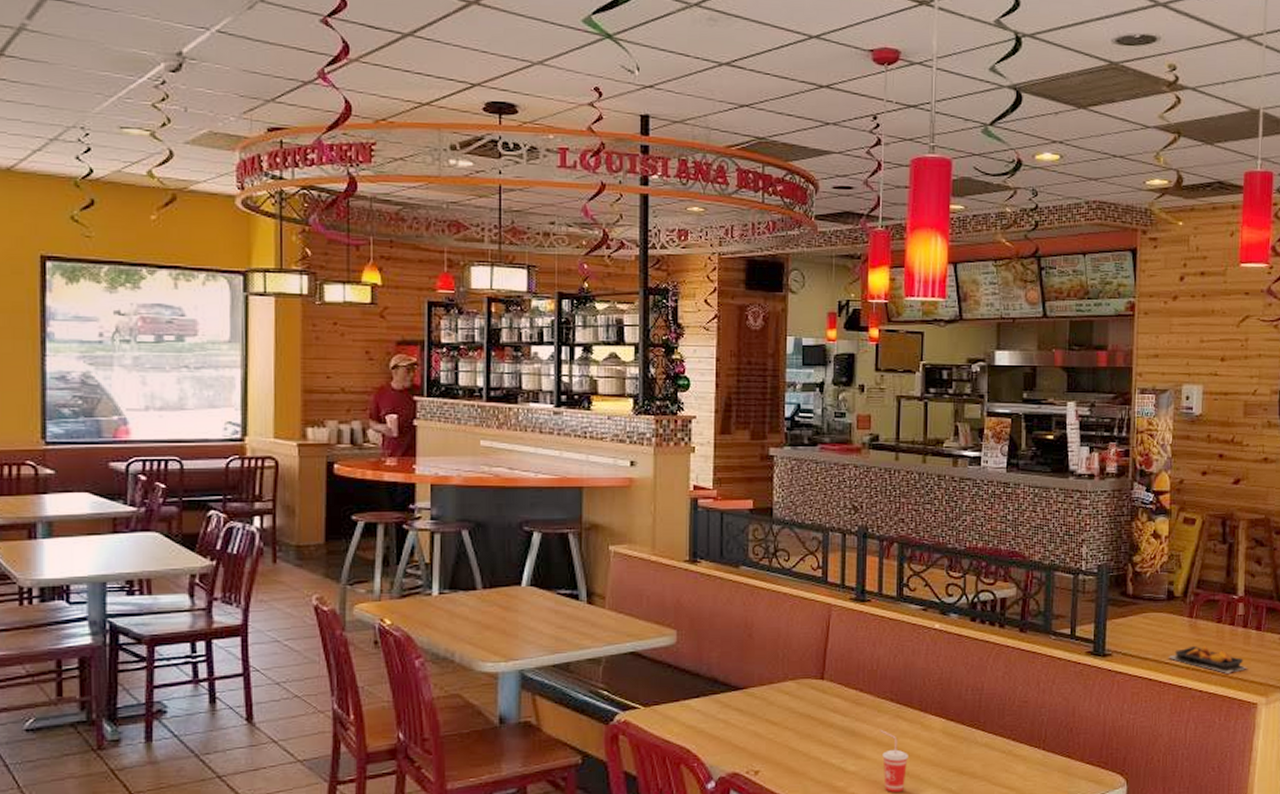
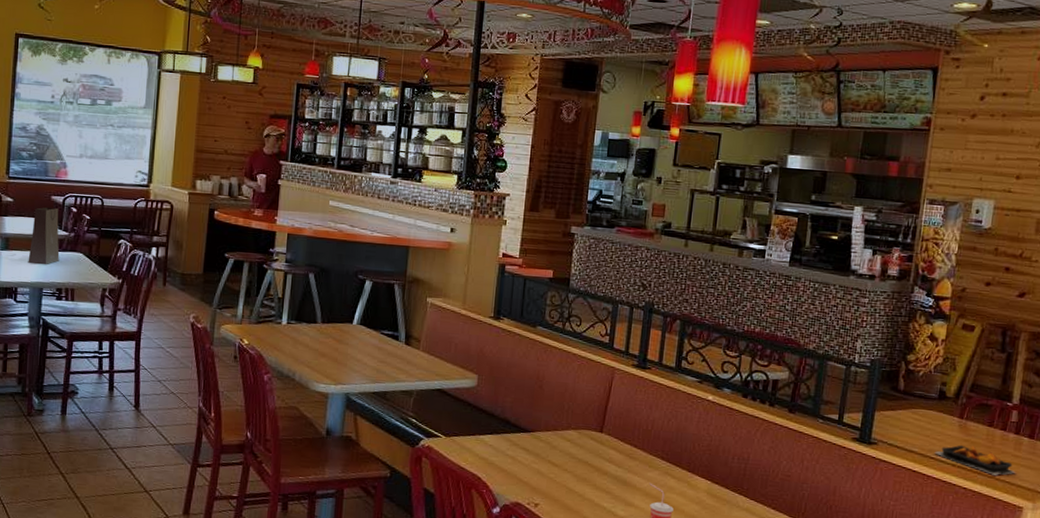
shopping bag: none [82,478,127,553] -> present [28,207,60,265]

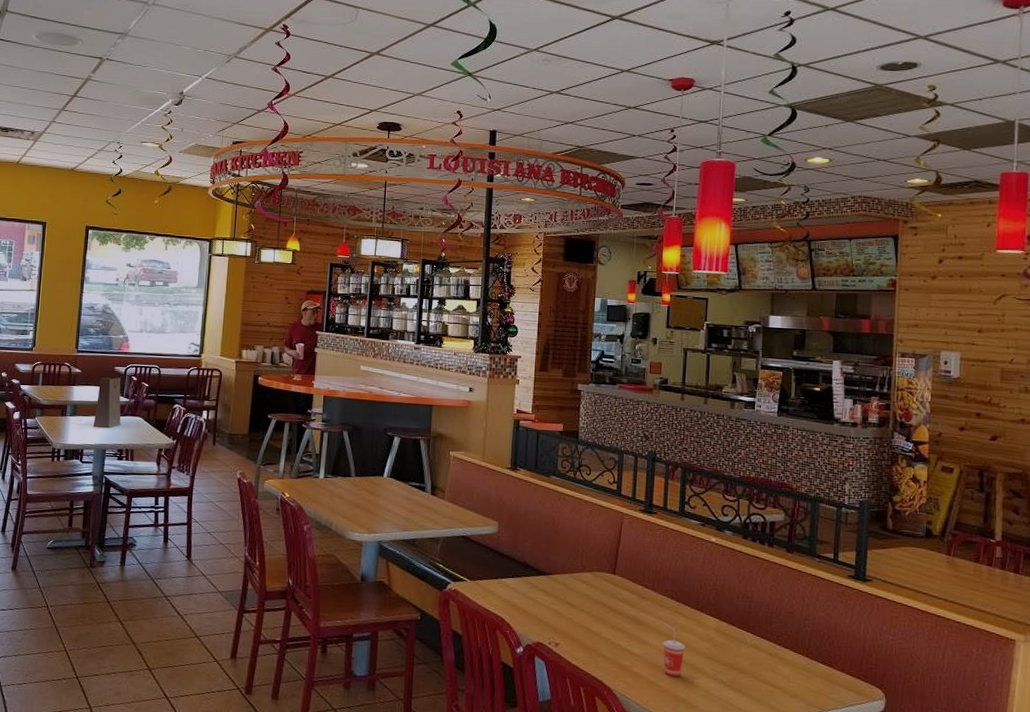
food container: present [934,445,1016,475] -> none [926,580,1005,609]

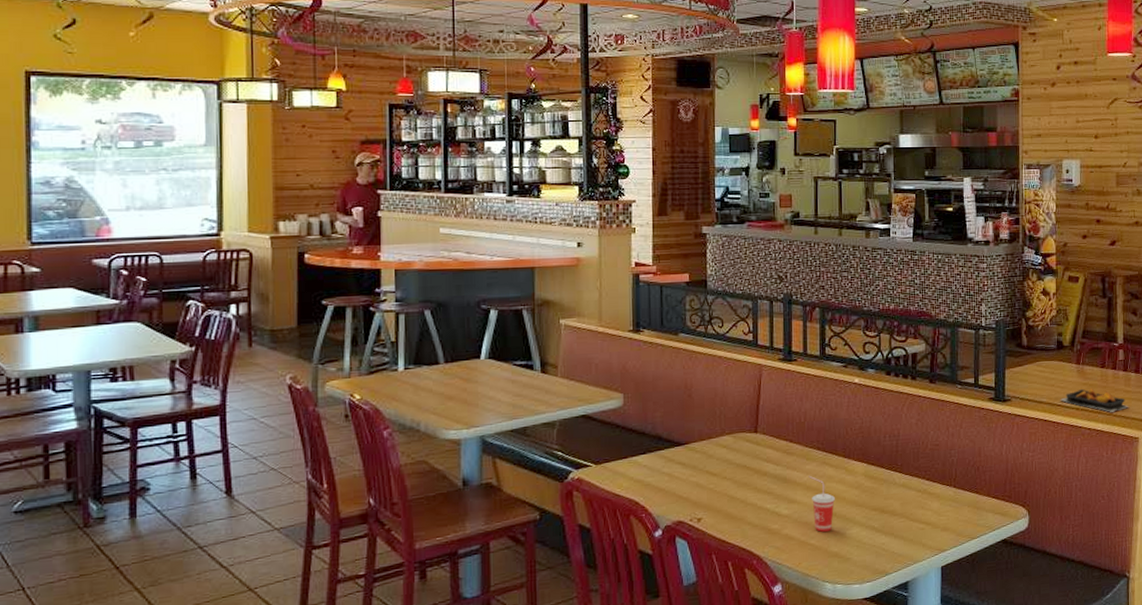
shopping bag: present [93,377,121,429] -> none [67,273,110,344]
food container: none [926,580,1005,609] -> present [1060,388,1129,412]

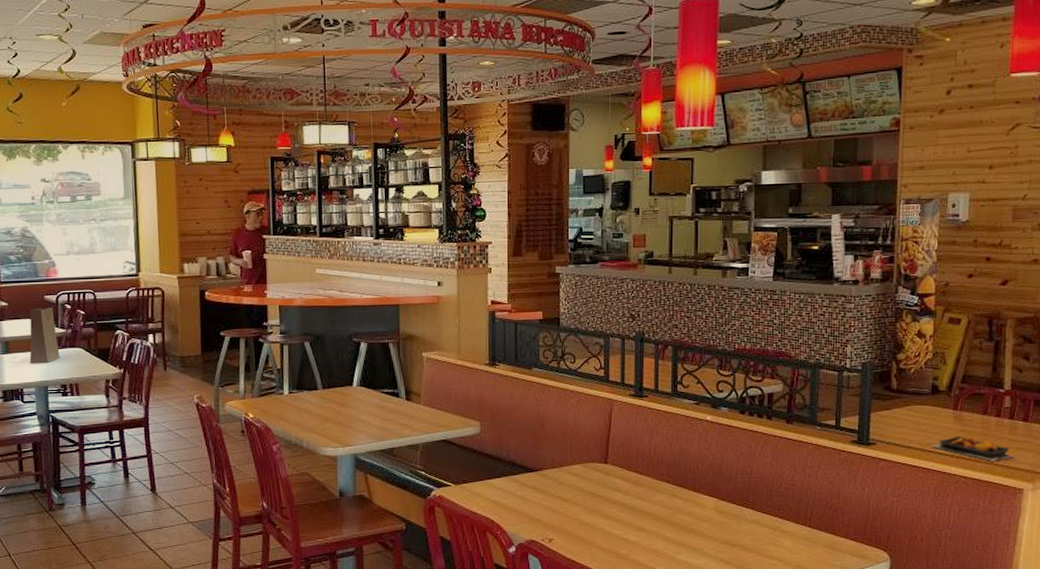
shopping bag: none [67,273,110,344] -> present [29,307,60,364]
beverage cup: present [809,475,835,533] -> none [658,506,684,561]

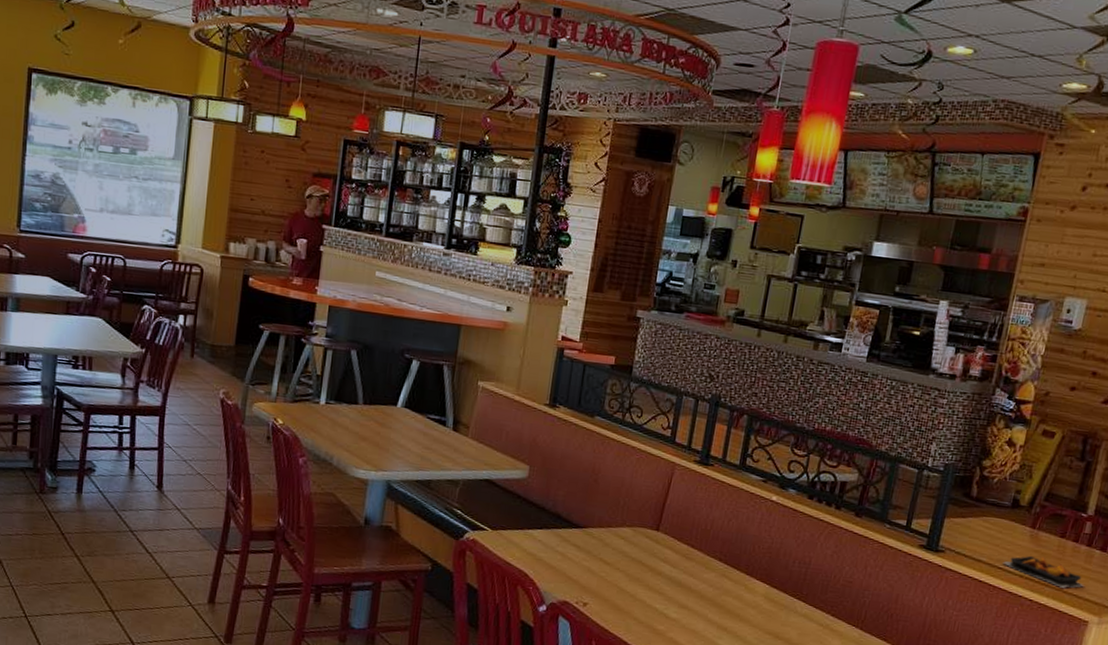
shopping bag: present [29,307,60,364] -> none [41,266,77,330]

